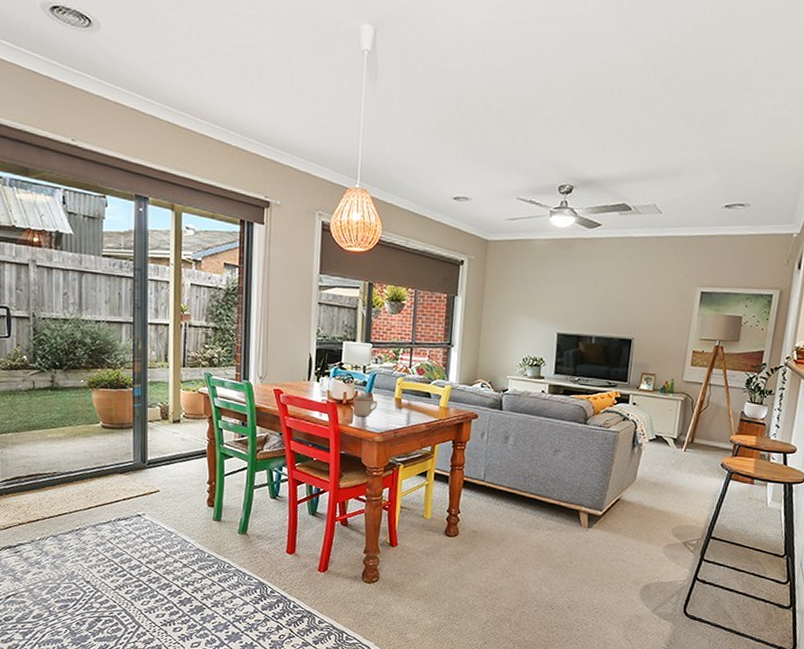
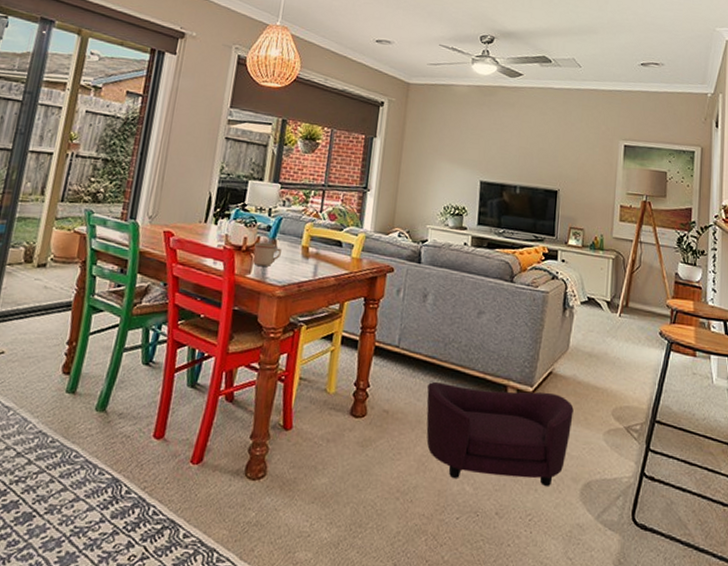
dog bed: none [509,508,638,587] -> present [426,381,574,486]

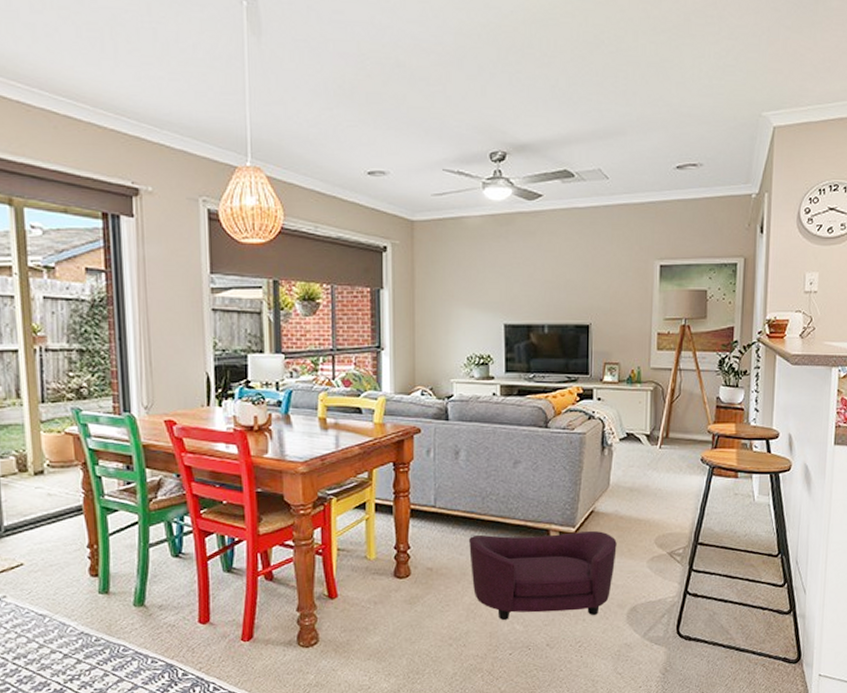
mug: present [252,242,282,267] -> none [267,419,297,444]

